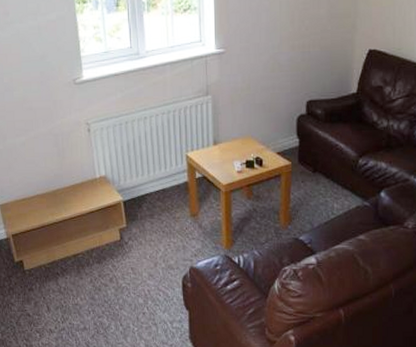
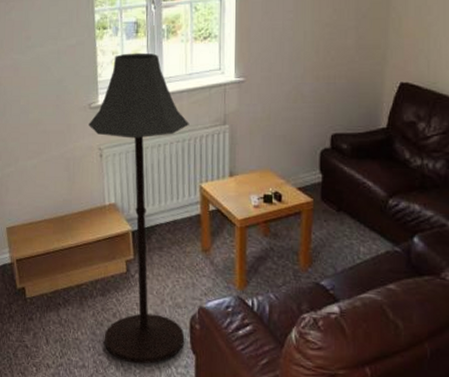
floor lamp: none [75,26,178,323] -> present [89,52,190,365]

